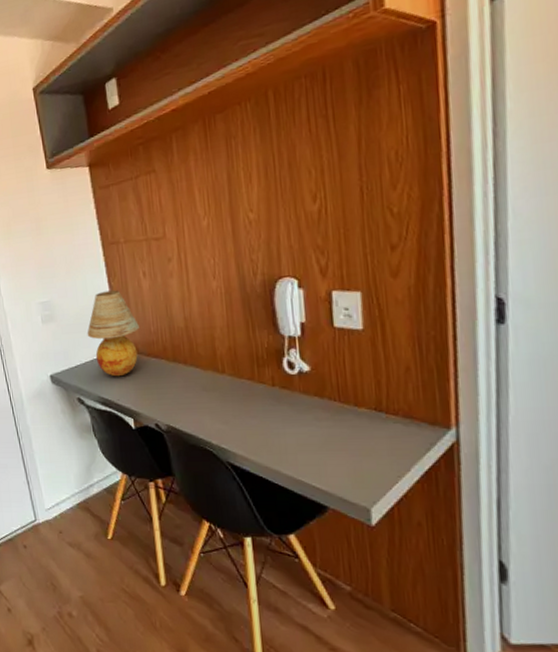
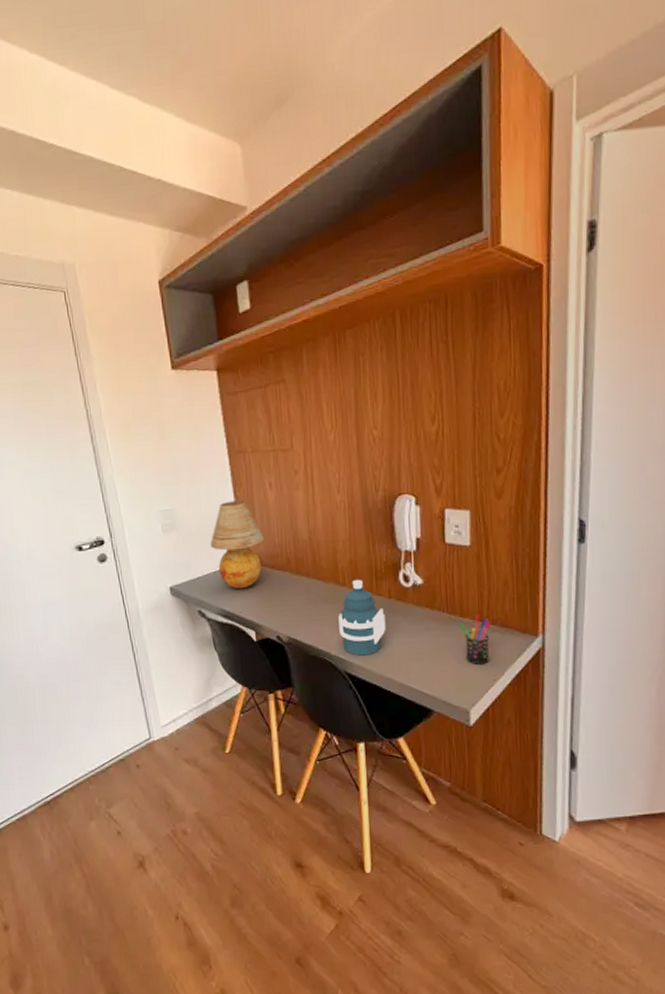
water bottle: none [218,367,271,446] -> present [338,580,386,656]
pen holder: none [353,403,392,458] -> present [459,614,491,664]

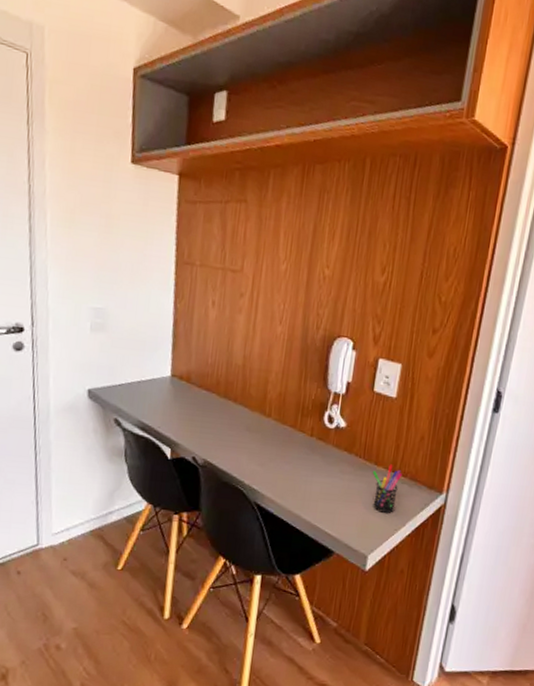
table lamp: present [210,500,265,589] -> none [139,311,198,404]
water bottle: present [338,580,386,656] -> none [256,413,304,490]

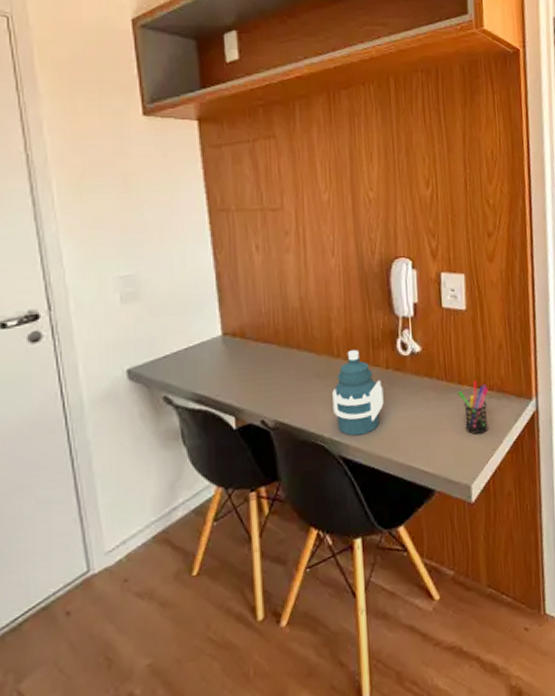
water bottle: none [256,413,304,490] -> present [332,350,384,436]

